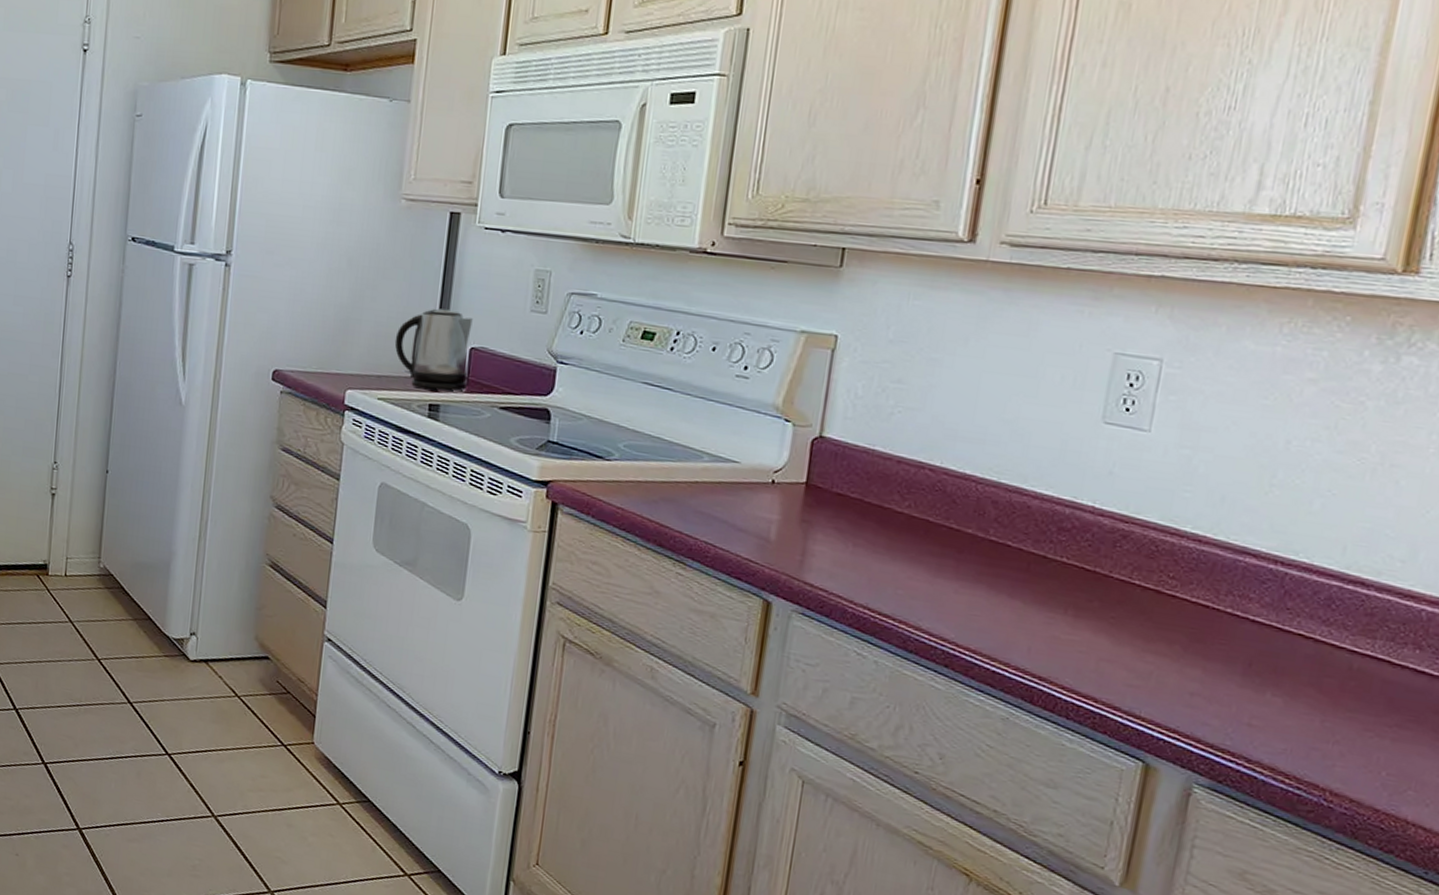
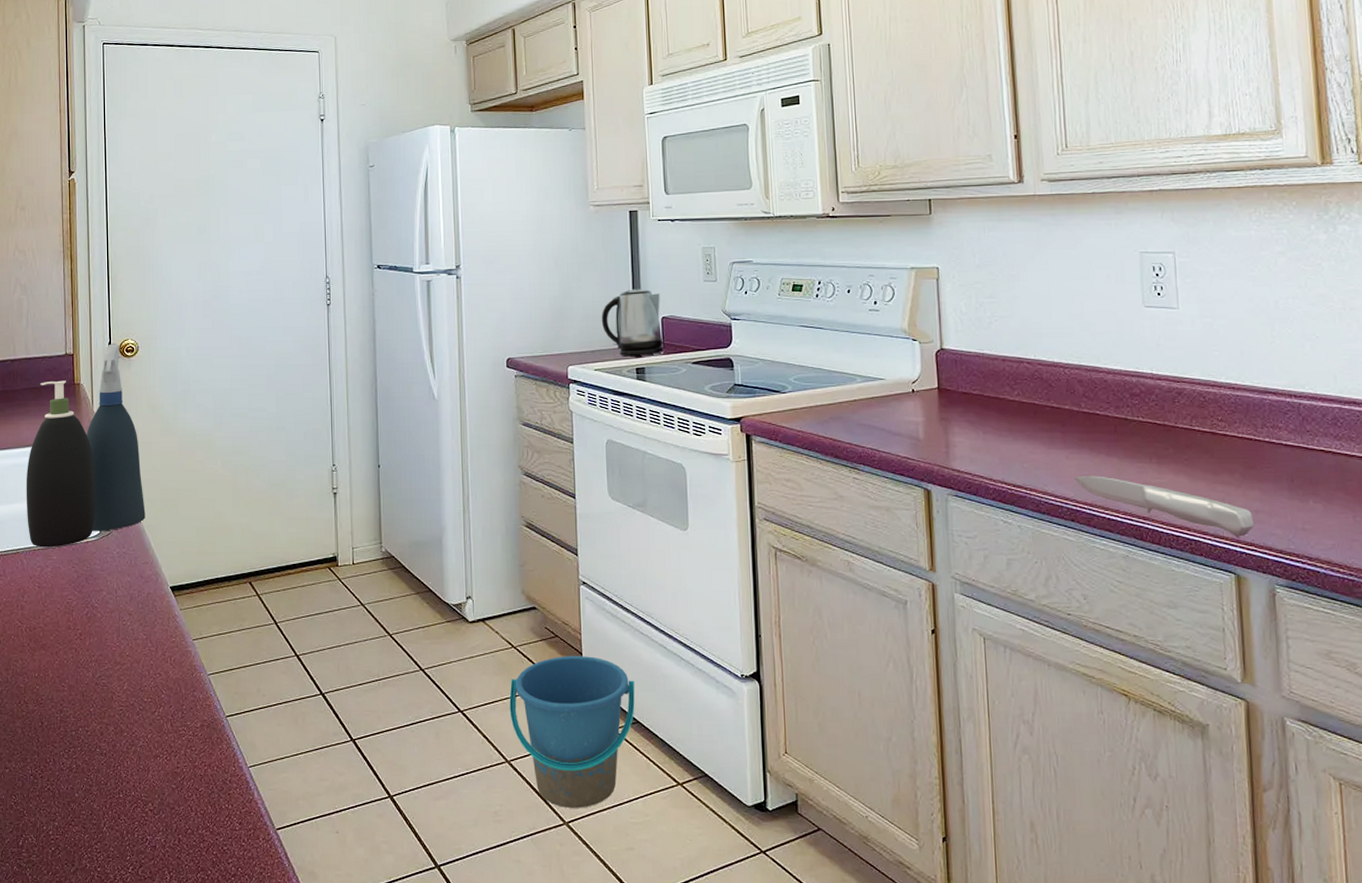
bucket: none [223,715,373,880] -> present [509,656,635,808]
knife: none [959,615,1186,721] -> present [1074,476,1255,537]

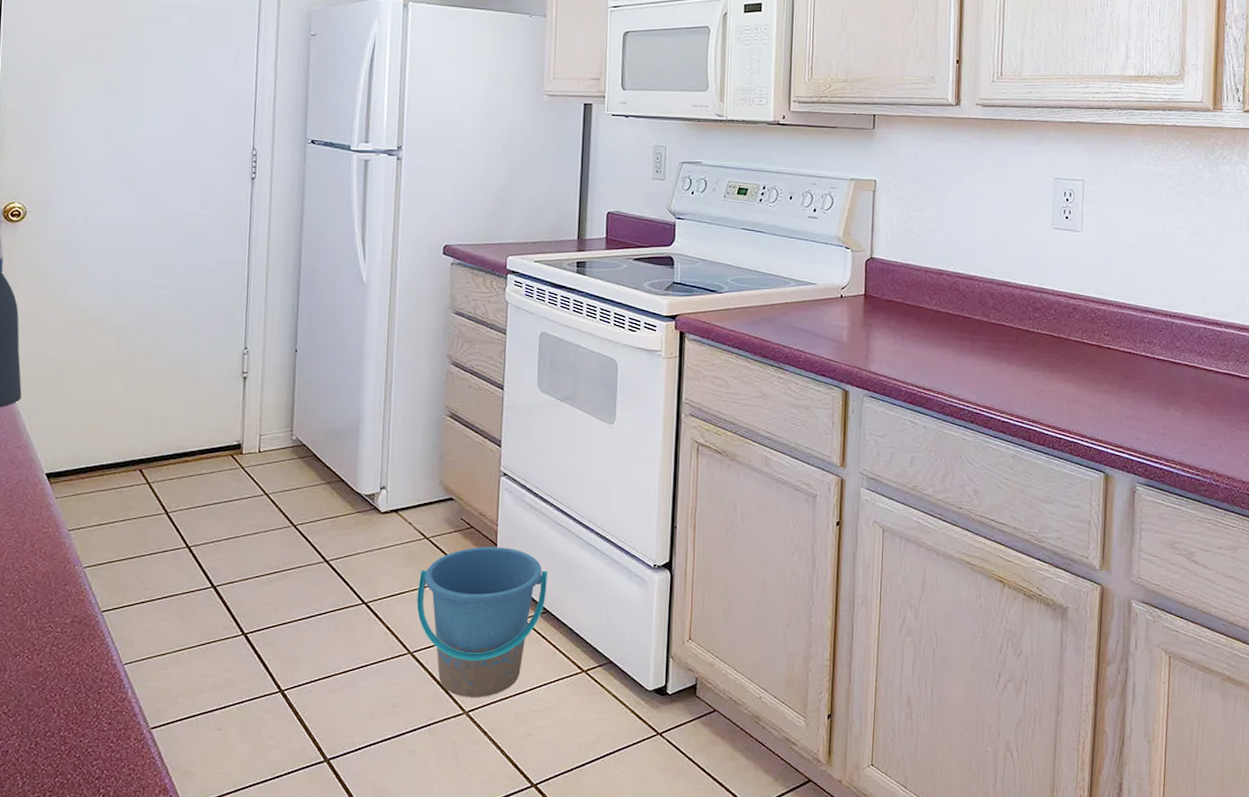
kettle: present [601,289,665,357] -> none [545,182,608,250]
knife: present [1074,476,1255,537] -> none [977,381,1125,440]

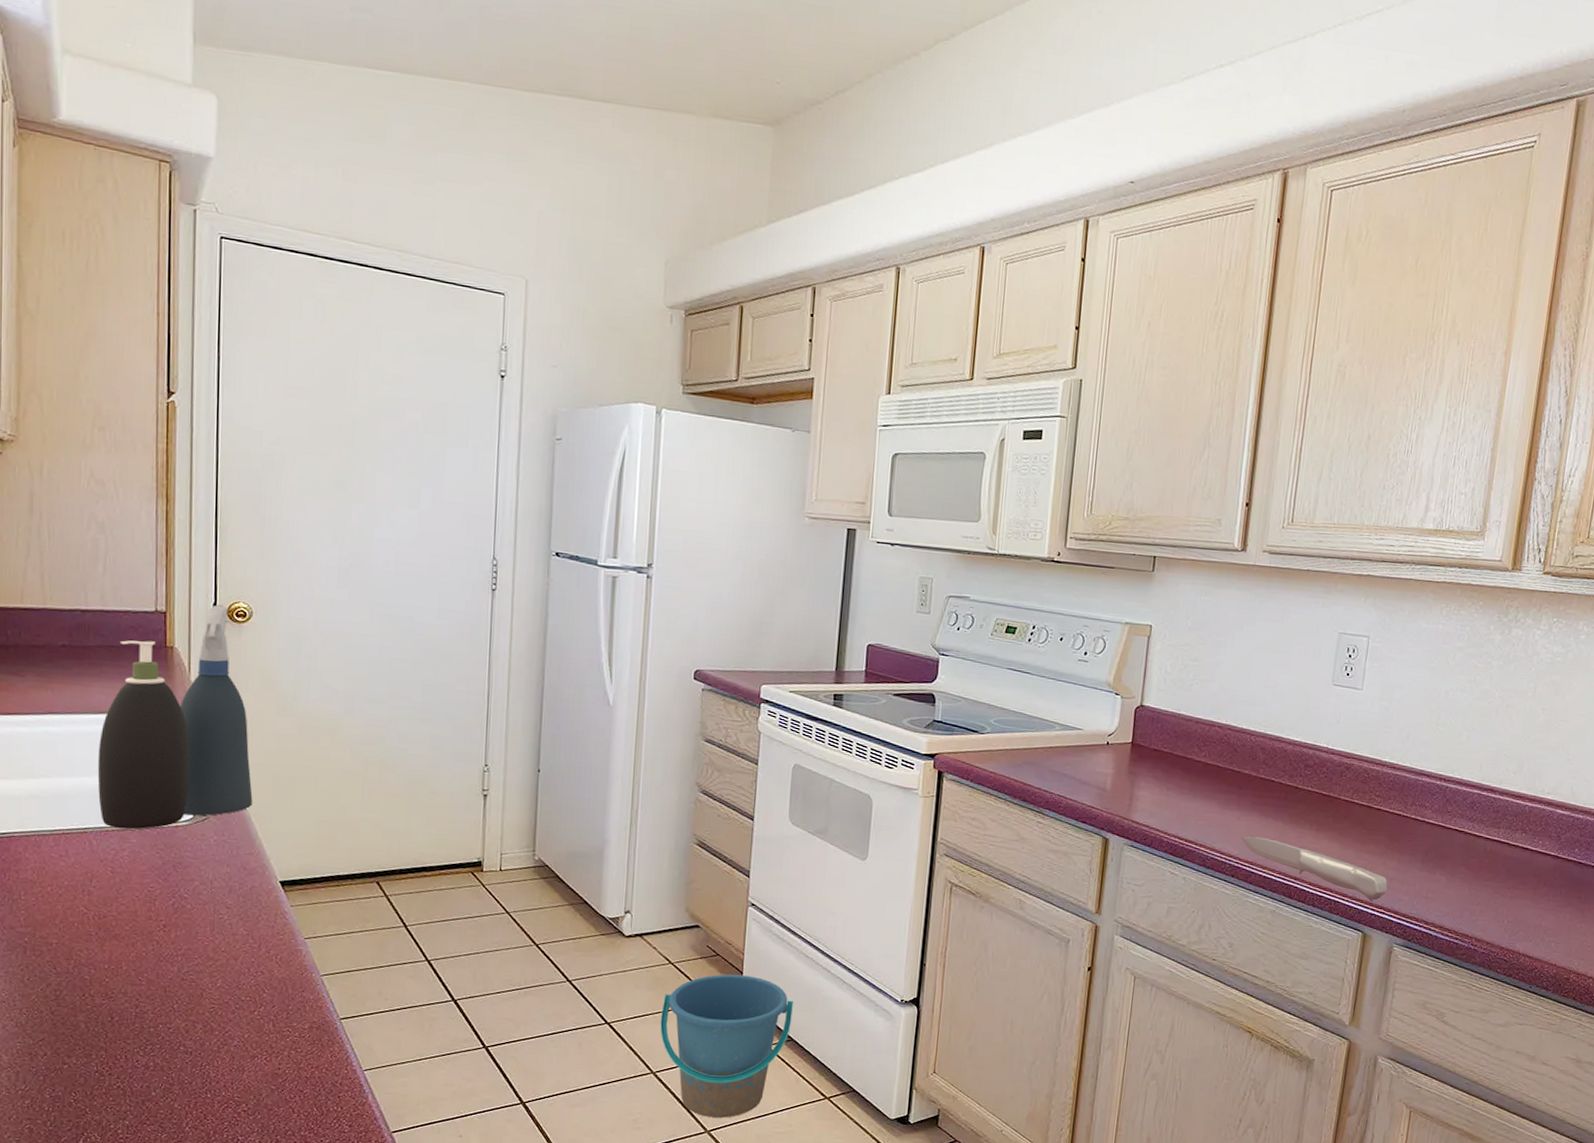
knife: none [977,381,1125,440] -> present [1241,836,1388,901]

